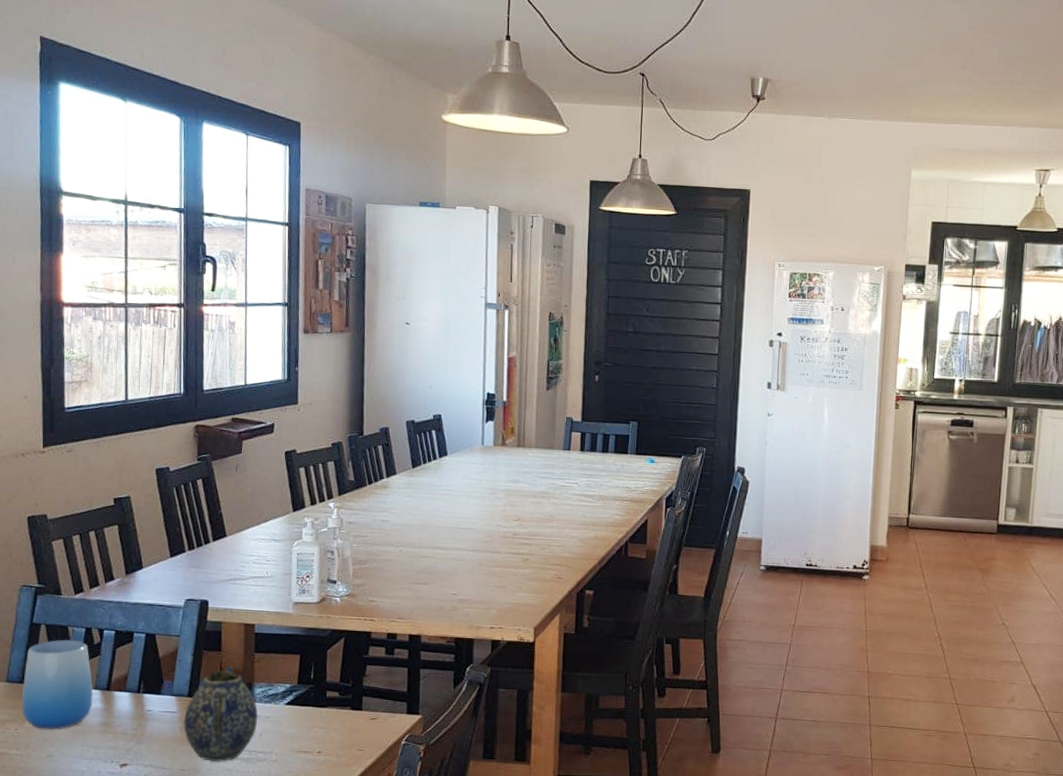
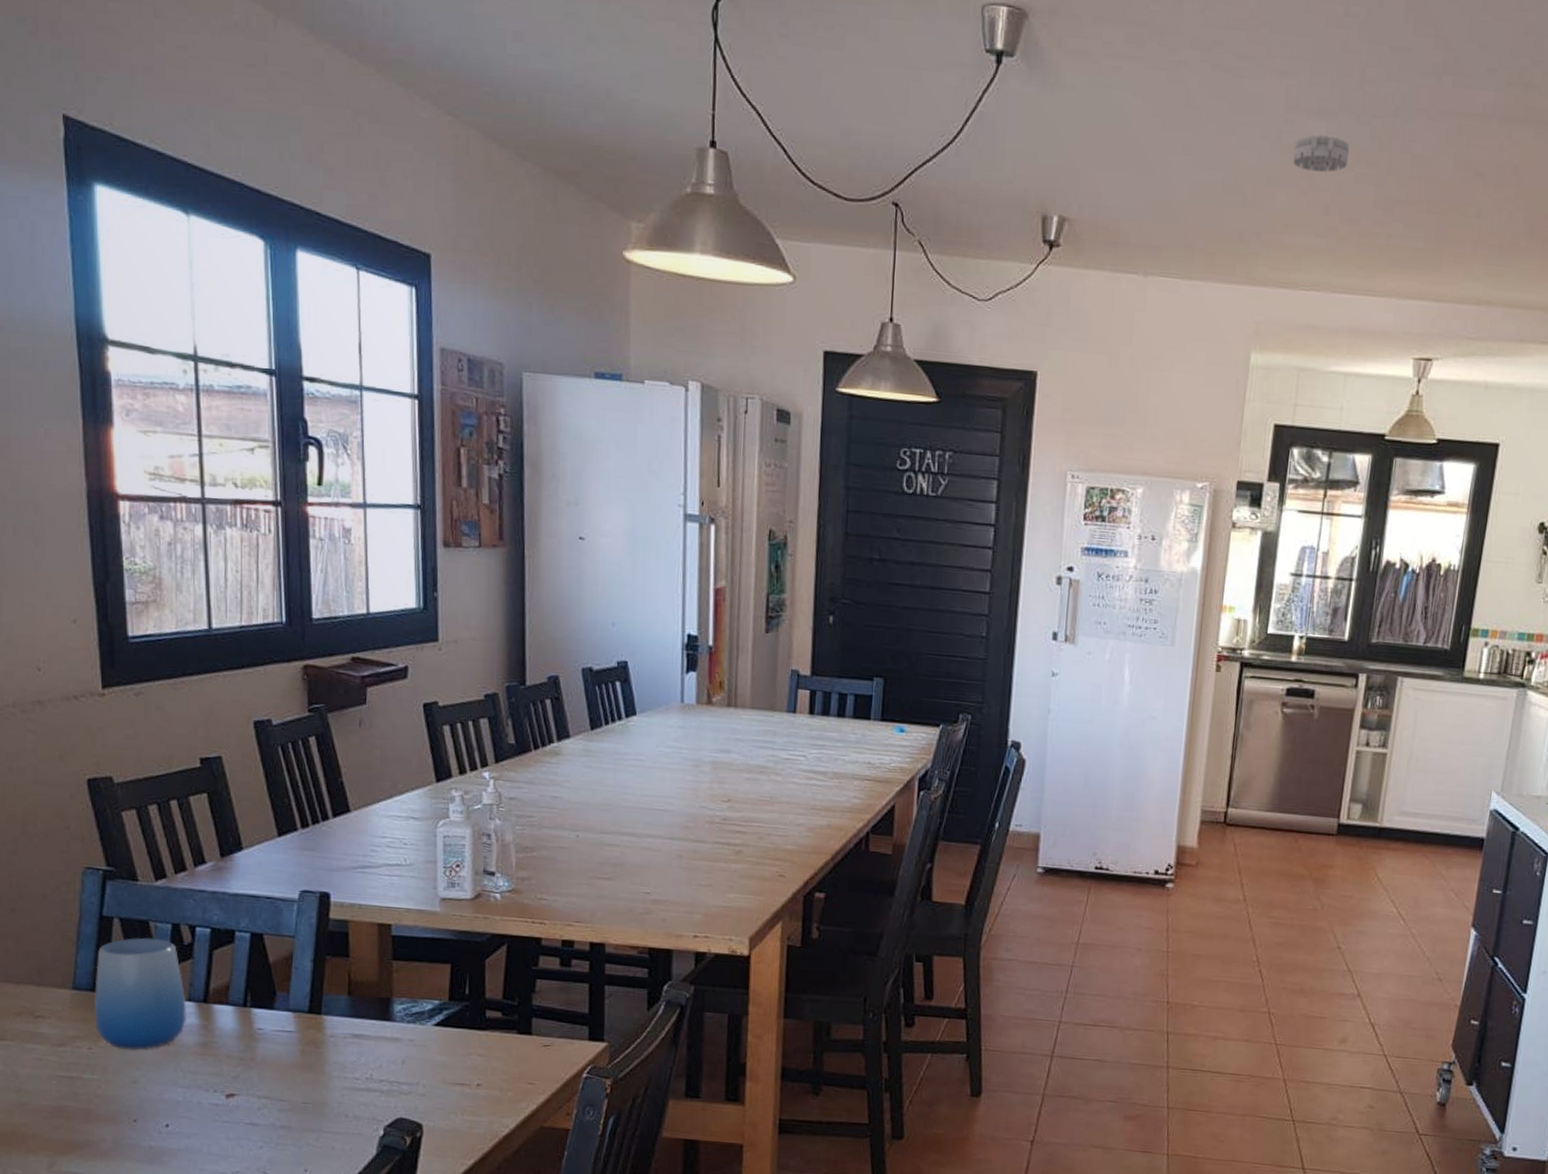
teapot: present [183,666,258,762] -> none [303,976,400,1094]
smoke detector: none [936,13,979,40] -> present [1293,135,1351,173]

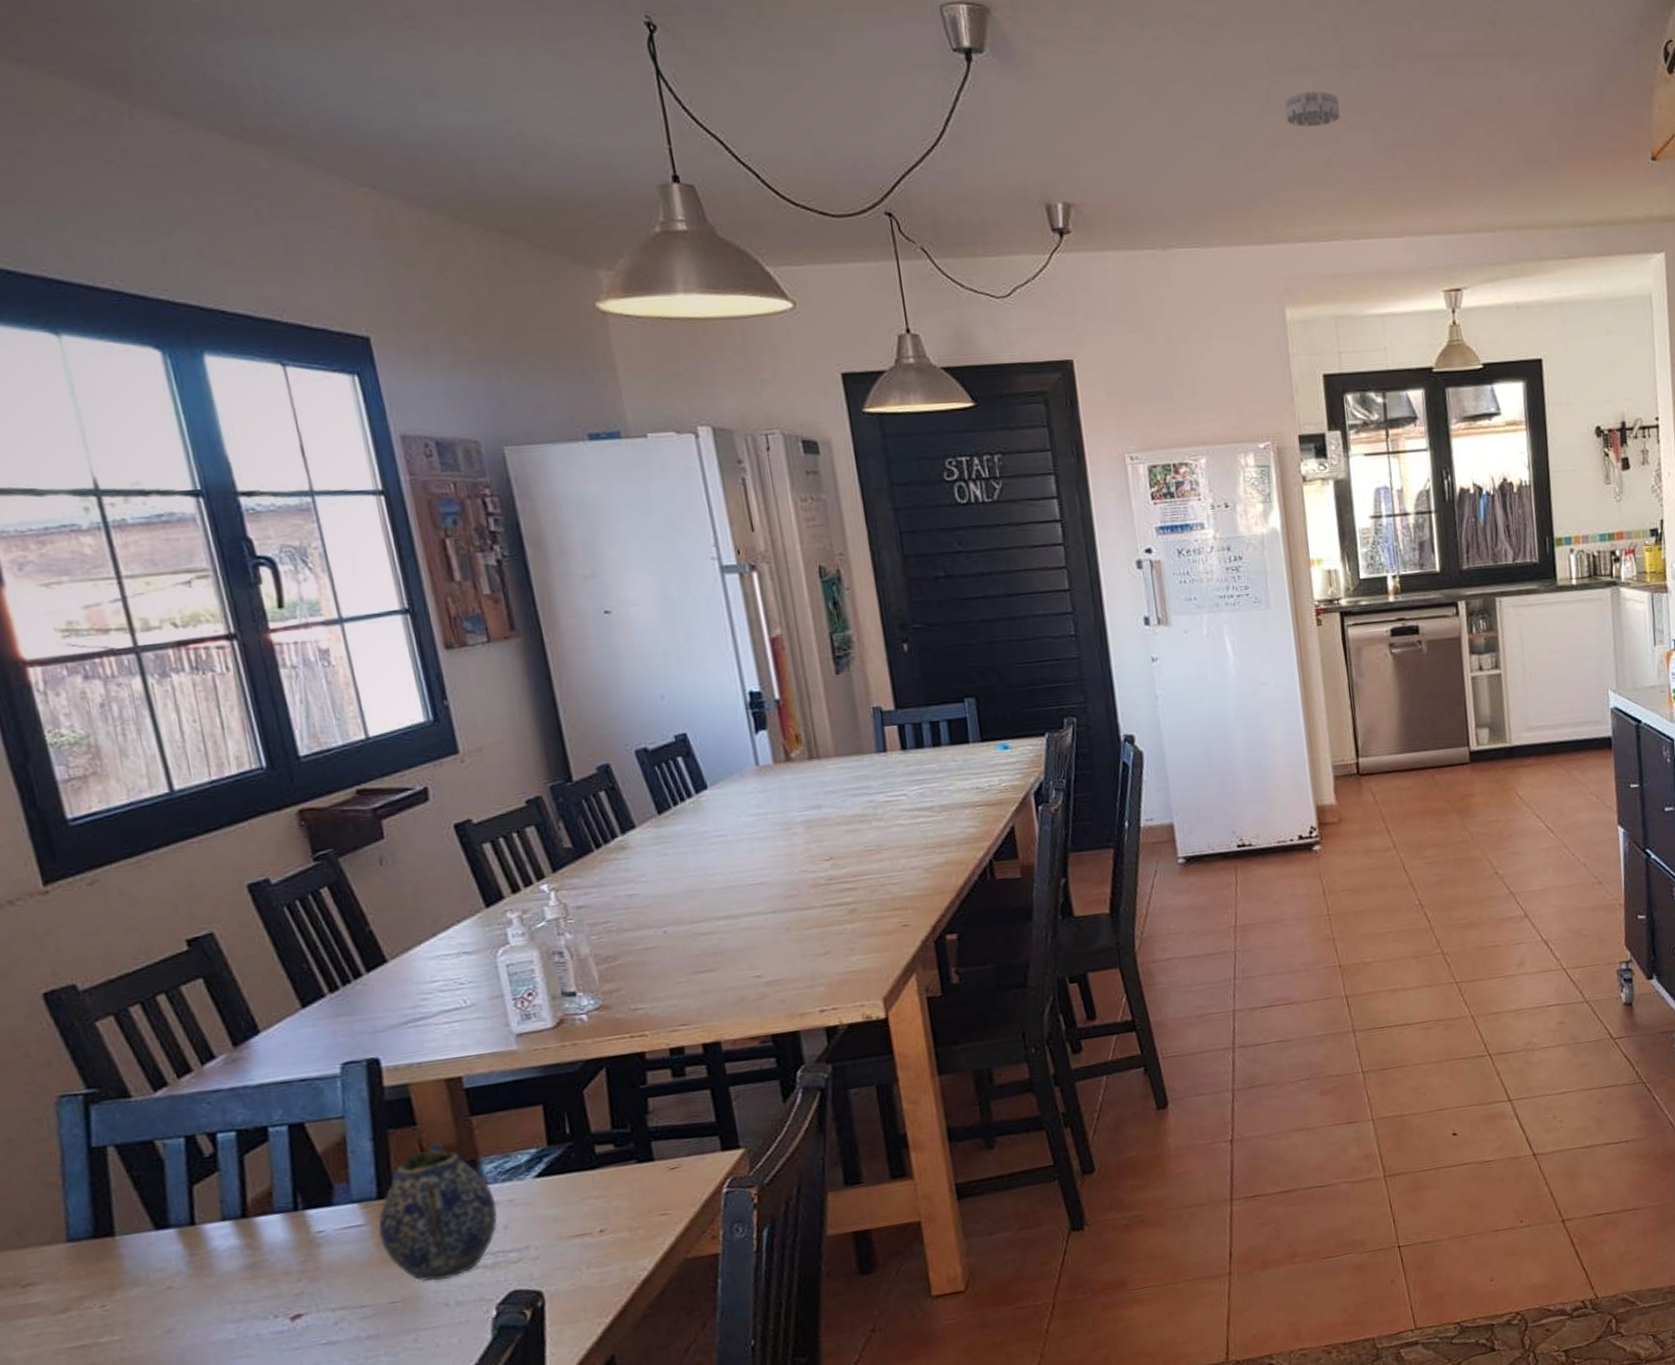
cup: present [93,937,186,1050] -> none [93,1157,225,1297]
teapot: none [303,976,400,1094] -> present [378,1142,498,1281]

